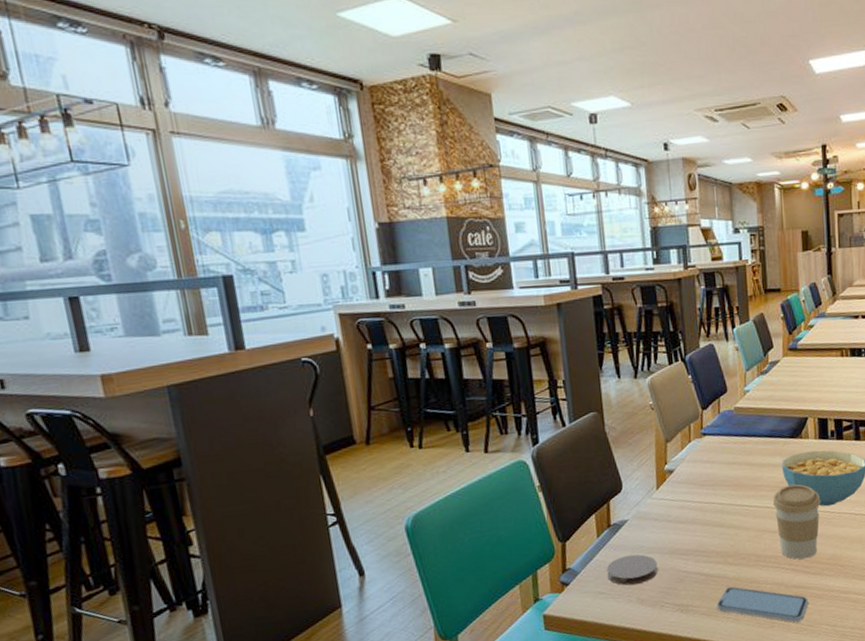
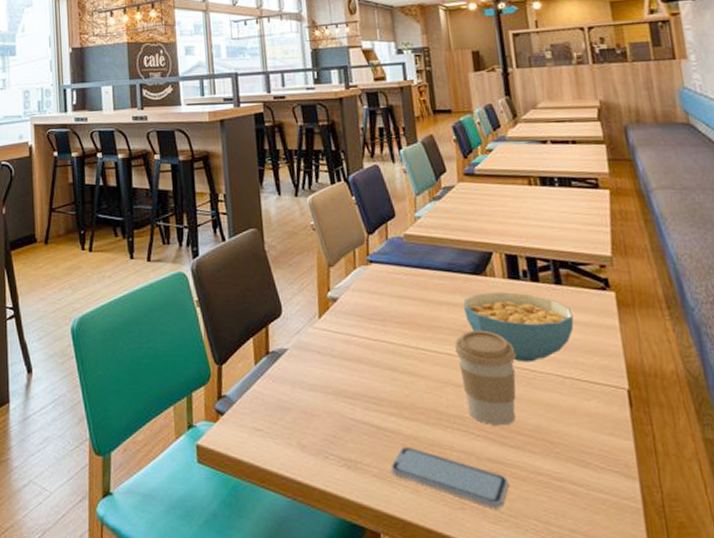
coaster: present [606,554,658,586] -> none [264,389,321,425]

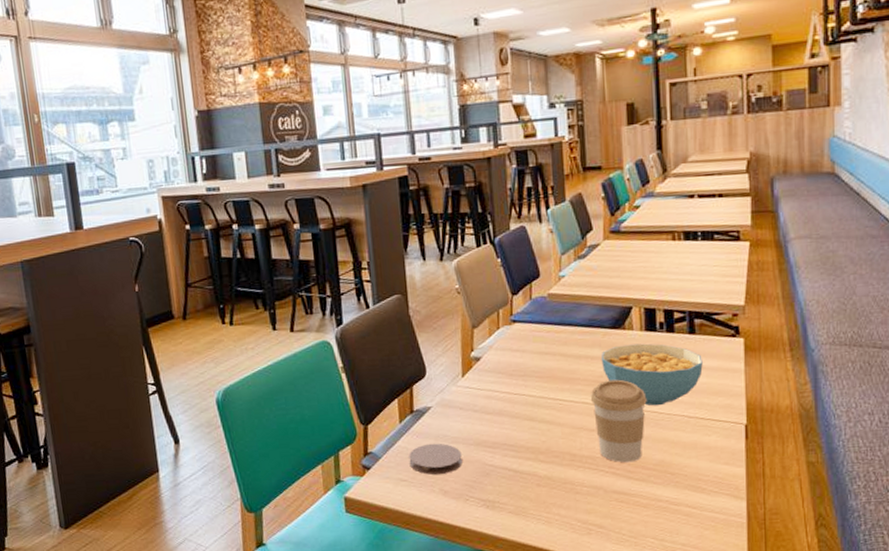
coaster: none [264,389,321,425] -> present [409,443,463,475]
smartphone: present [390,446,509,509] -> none [525,485,631,532]

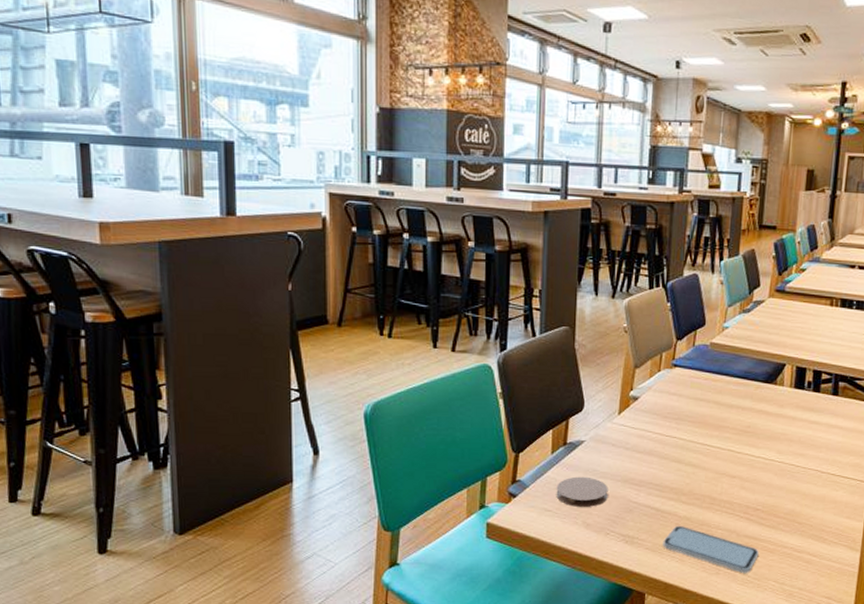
smartphone: none [525,485,631,532] -> present [663,525,759,574]
coffee cup: present [590,379,647,463] -> none [736,431,787,510]
cereal bowl: present [601,343,703,406] -> none [750,399,841,459]

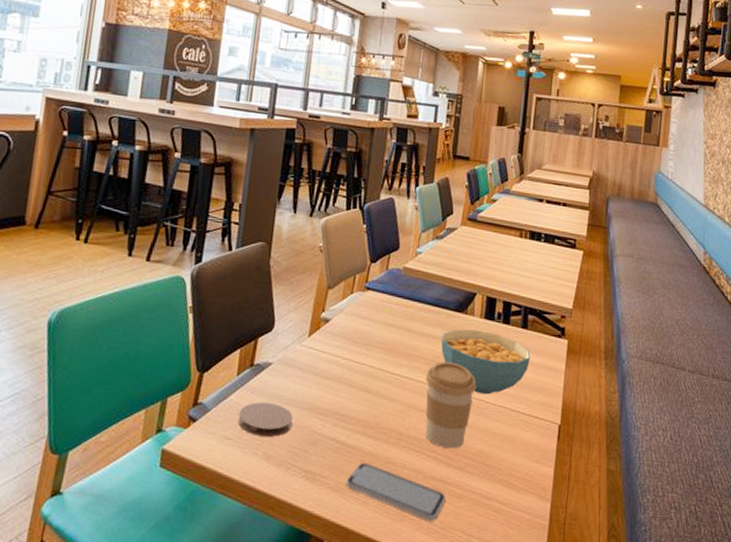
coffee cup: none [736,431,787,510] -> present [425,361,477,449]
cereal bowl: none [750,399,841,459] -> present [441,328,530,395]

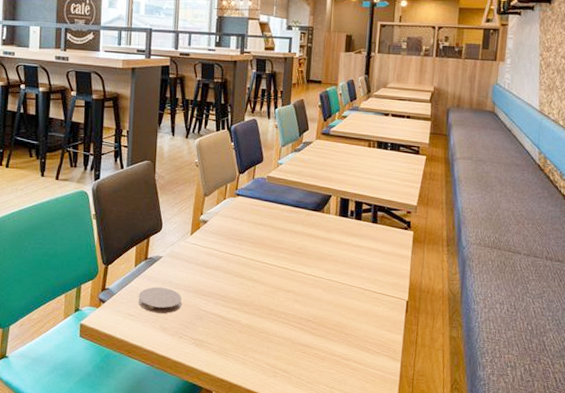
smartphone: present [346,462,446,522] -> none [228,332,311,378]
coffee cup: present [425,361,477,449] -> none [290,252,334,321]
cereal bowl: present [441,328,530,395] -> none [302,225,380,278]

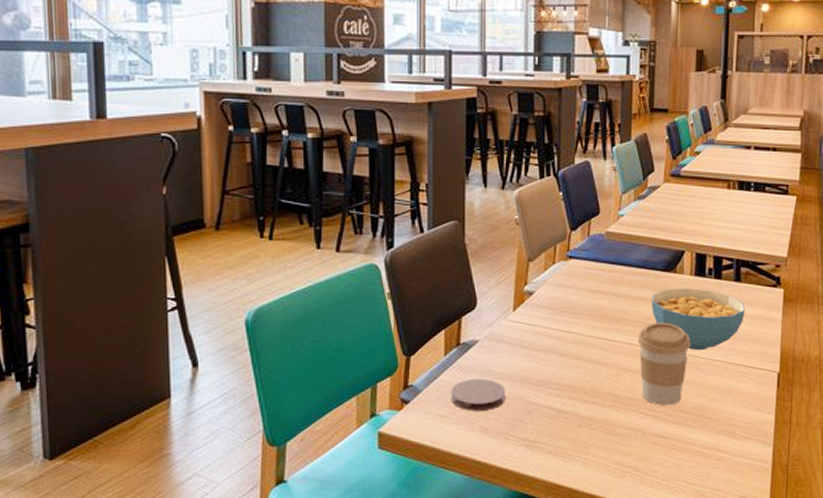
coffee cup: none [290,252,334,321] -> present [637,322,691,406]
cereal bowl: none [302,225,380,278] -> present [651,288,745,351]

